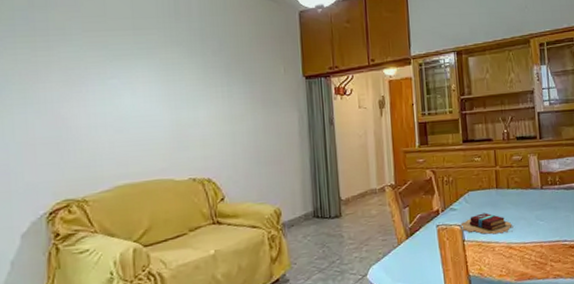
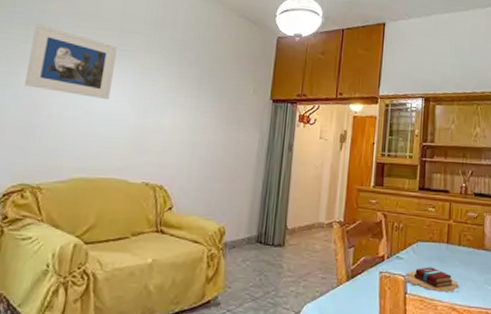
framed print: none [41,34,137,103] -> present [25,24,118,100]

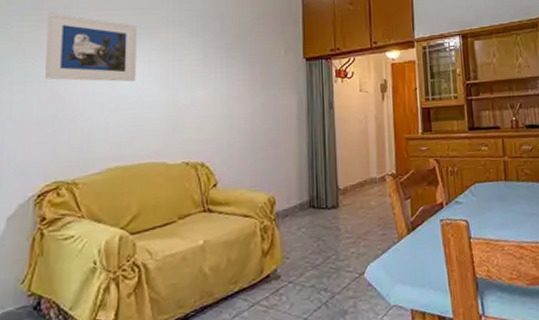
book: present [404,267,460,293] -> none [466,207,524,232]

